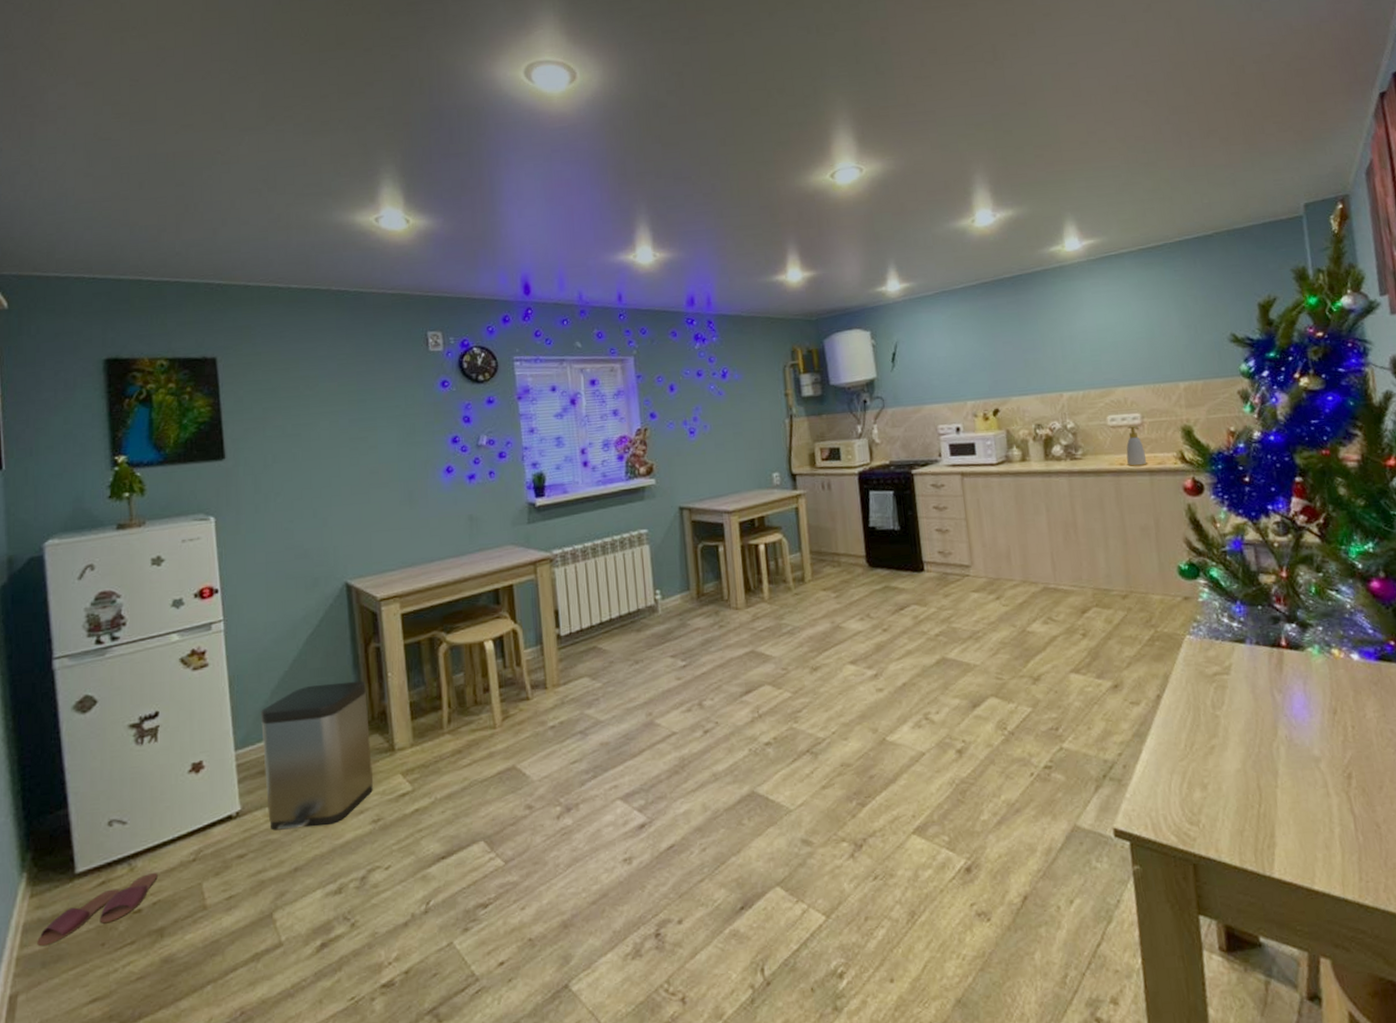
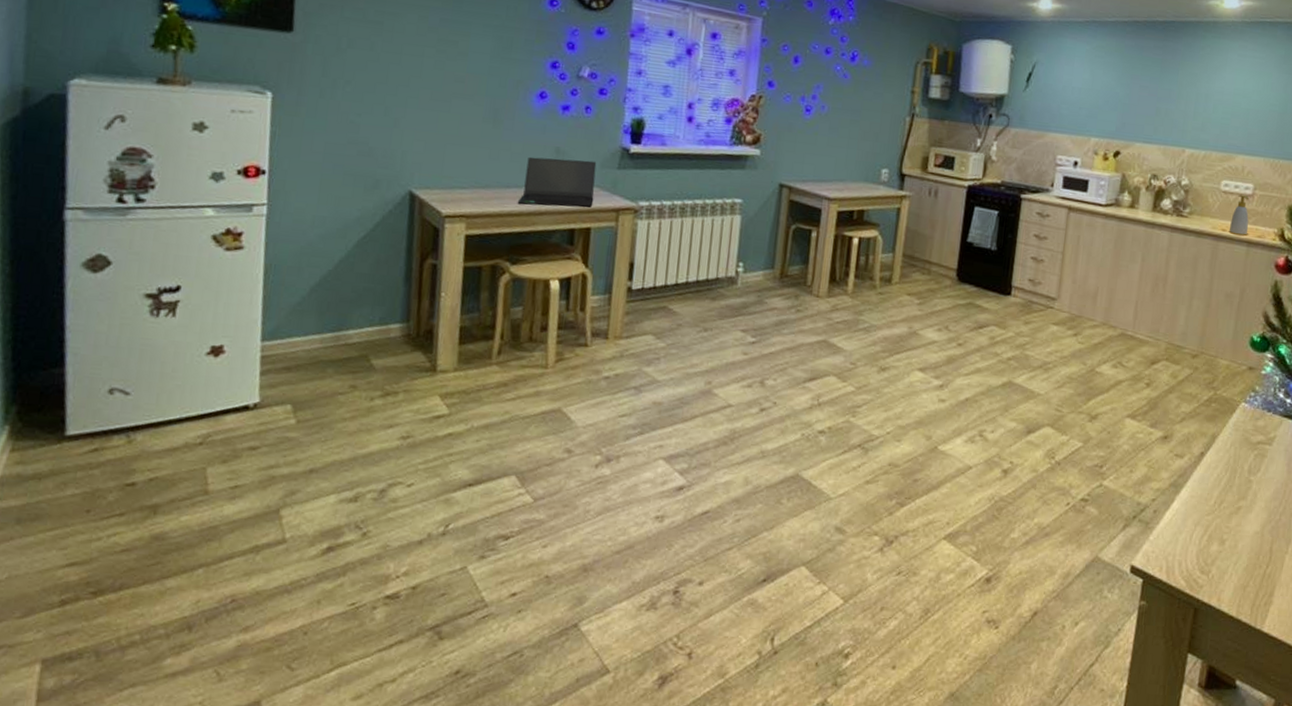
slippers: present [37,872,158,947] -> none [13,448,159,503]
pedal bin: present [261,680,373,831] -> none [288,290,416,433]
laptop: none [442,521,511,576] -> present [517,157,597,208]

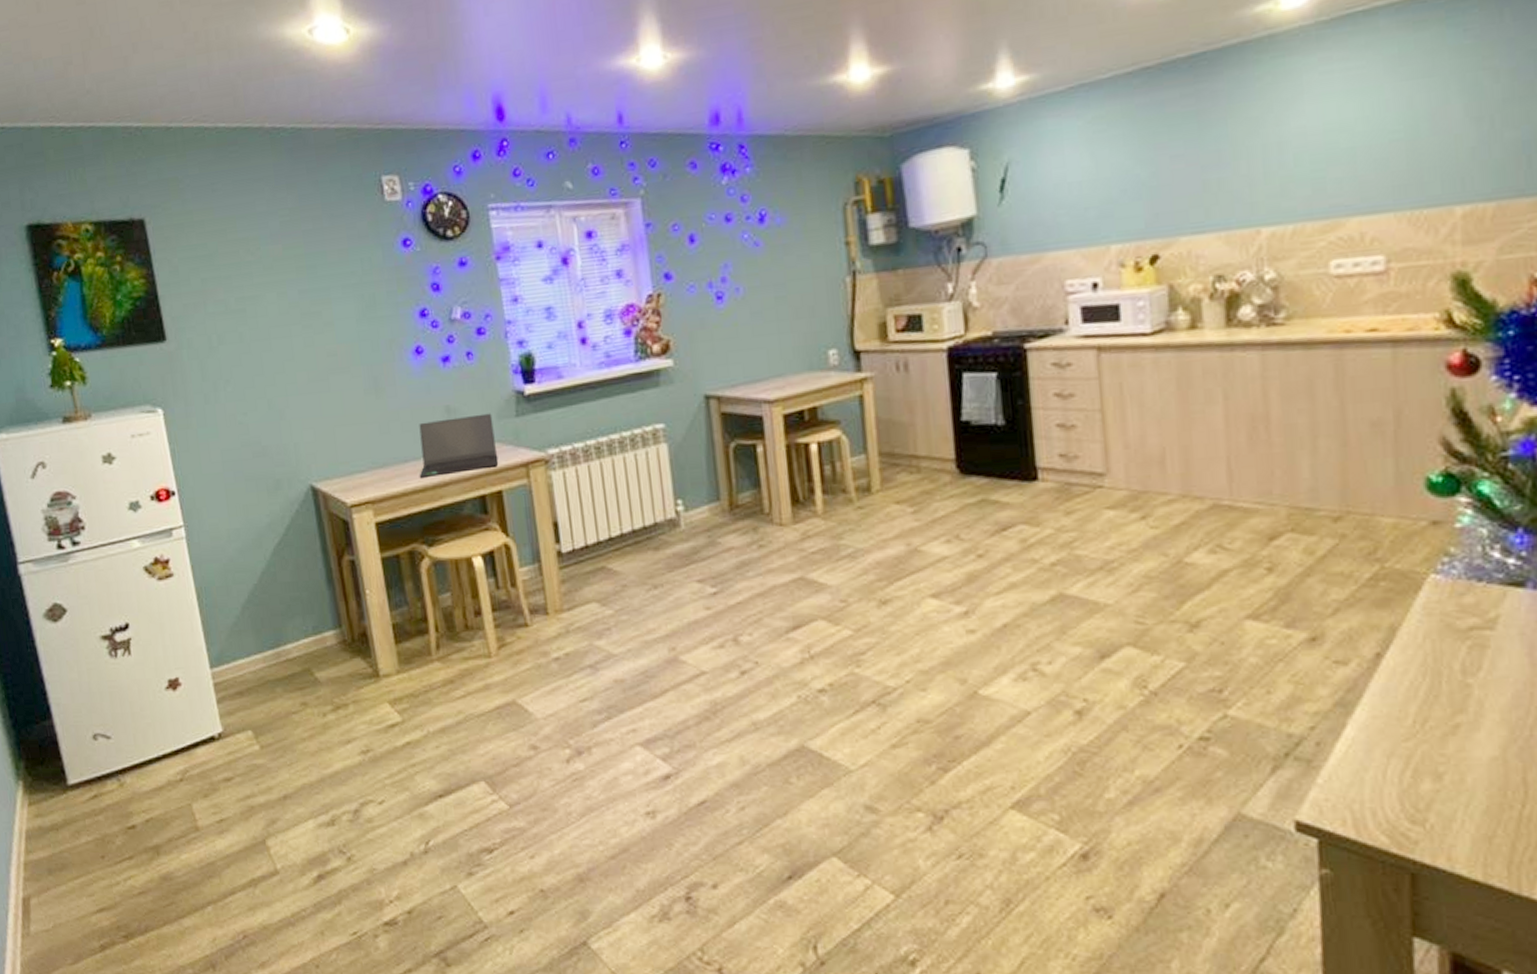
soap bottle: present [1228,195,1250,237] -> none [1356,274,1390,336]

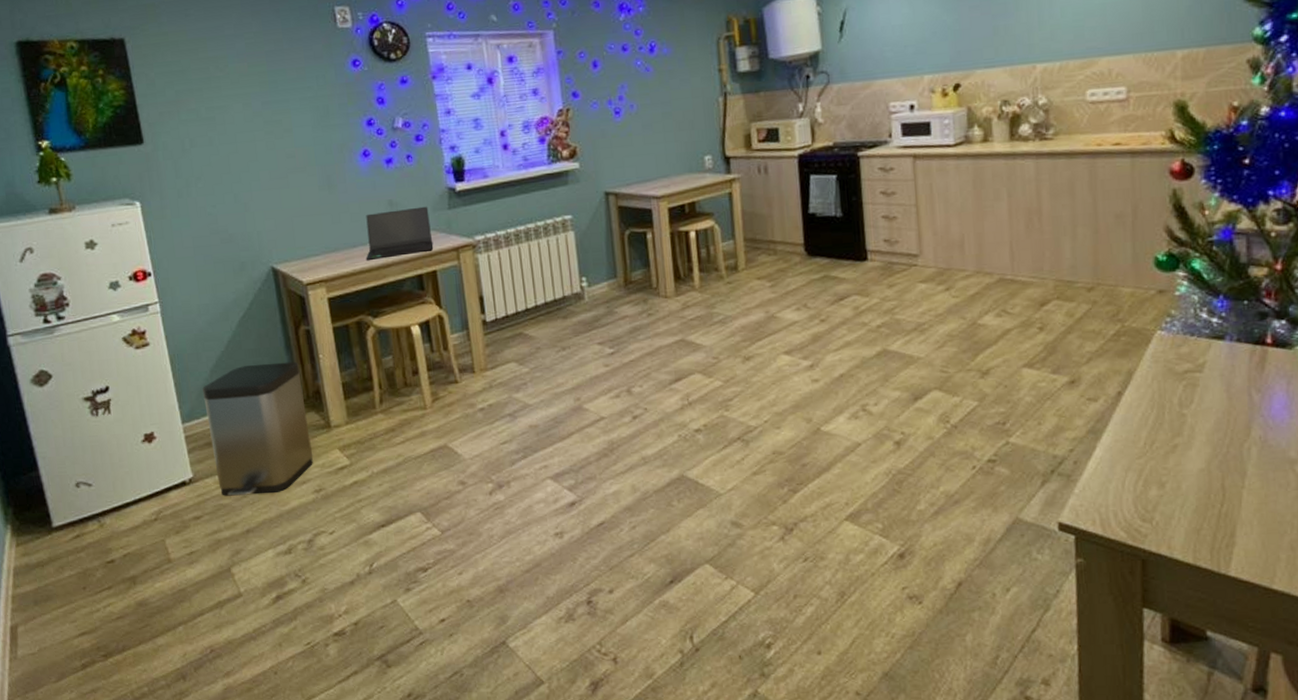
pedal bin: none [233,597,359,755] -> present [202,361,313,496]

